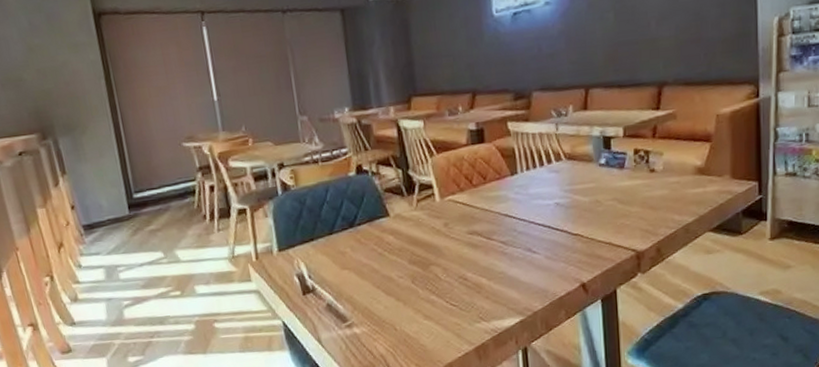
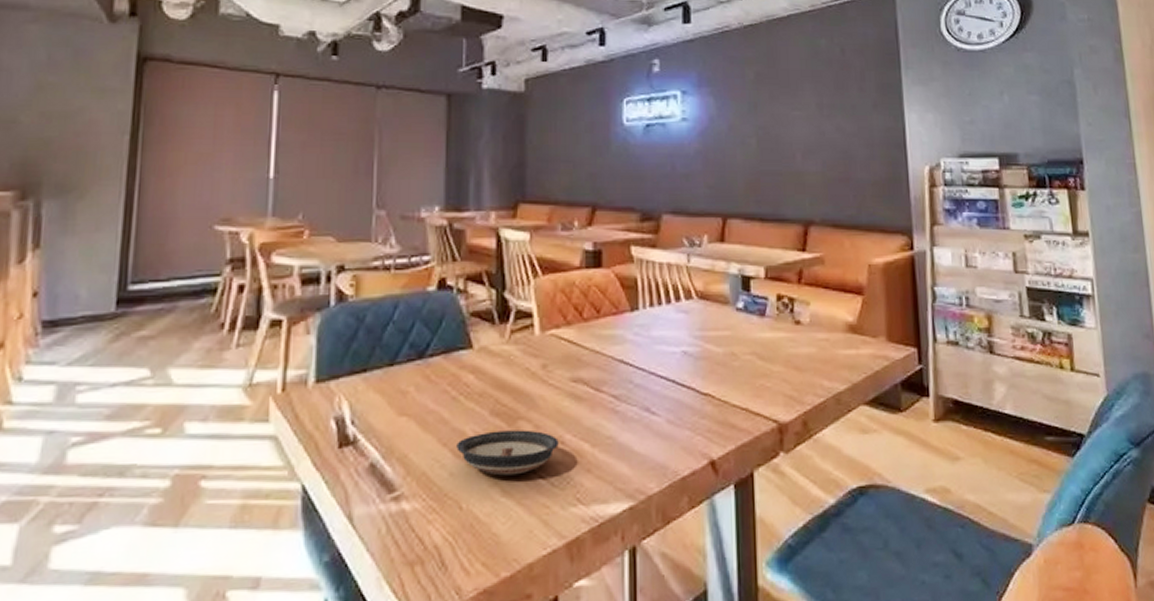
saucer: none [387,272,463,306] -> present [457,430,559,476]

